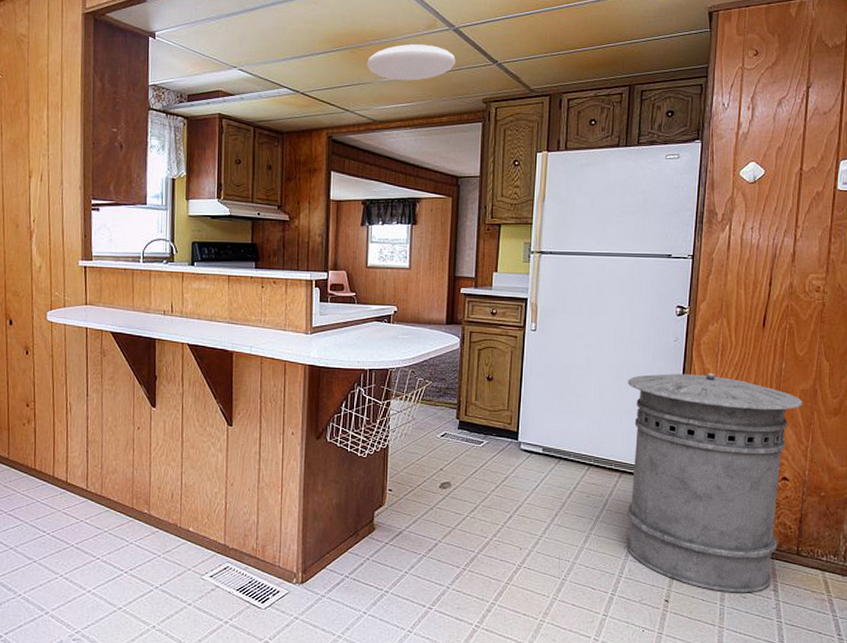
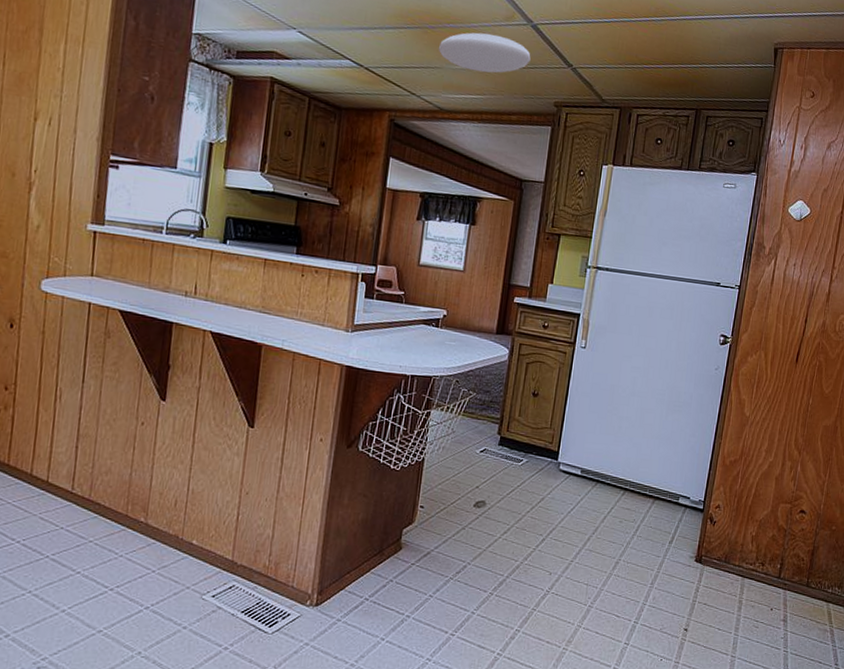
trash can: present [626,373,802,593] -> none [653,401,824,623]

